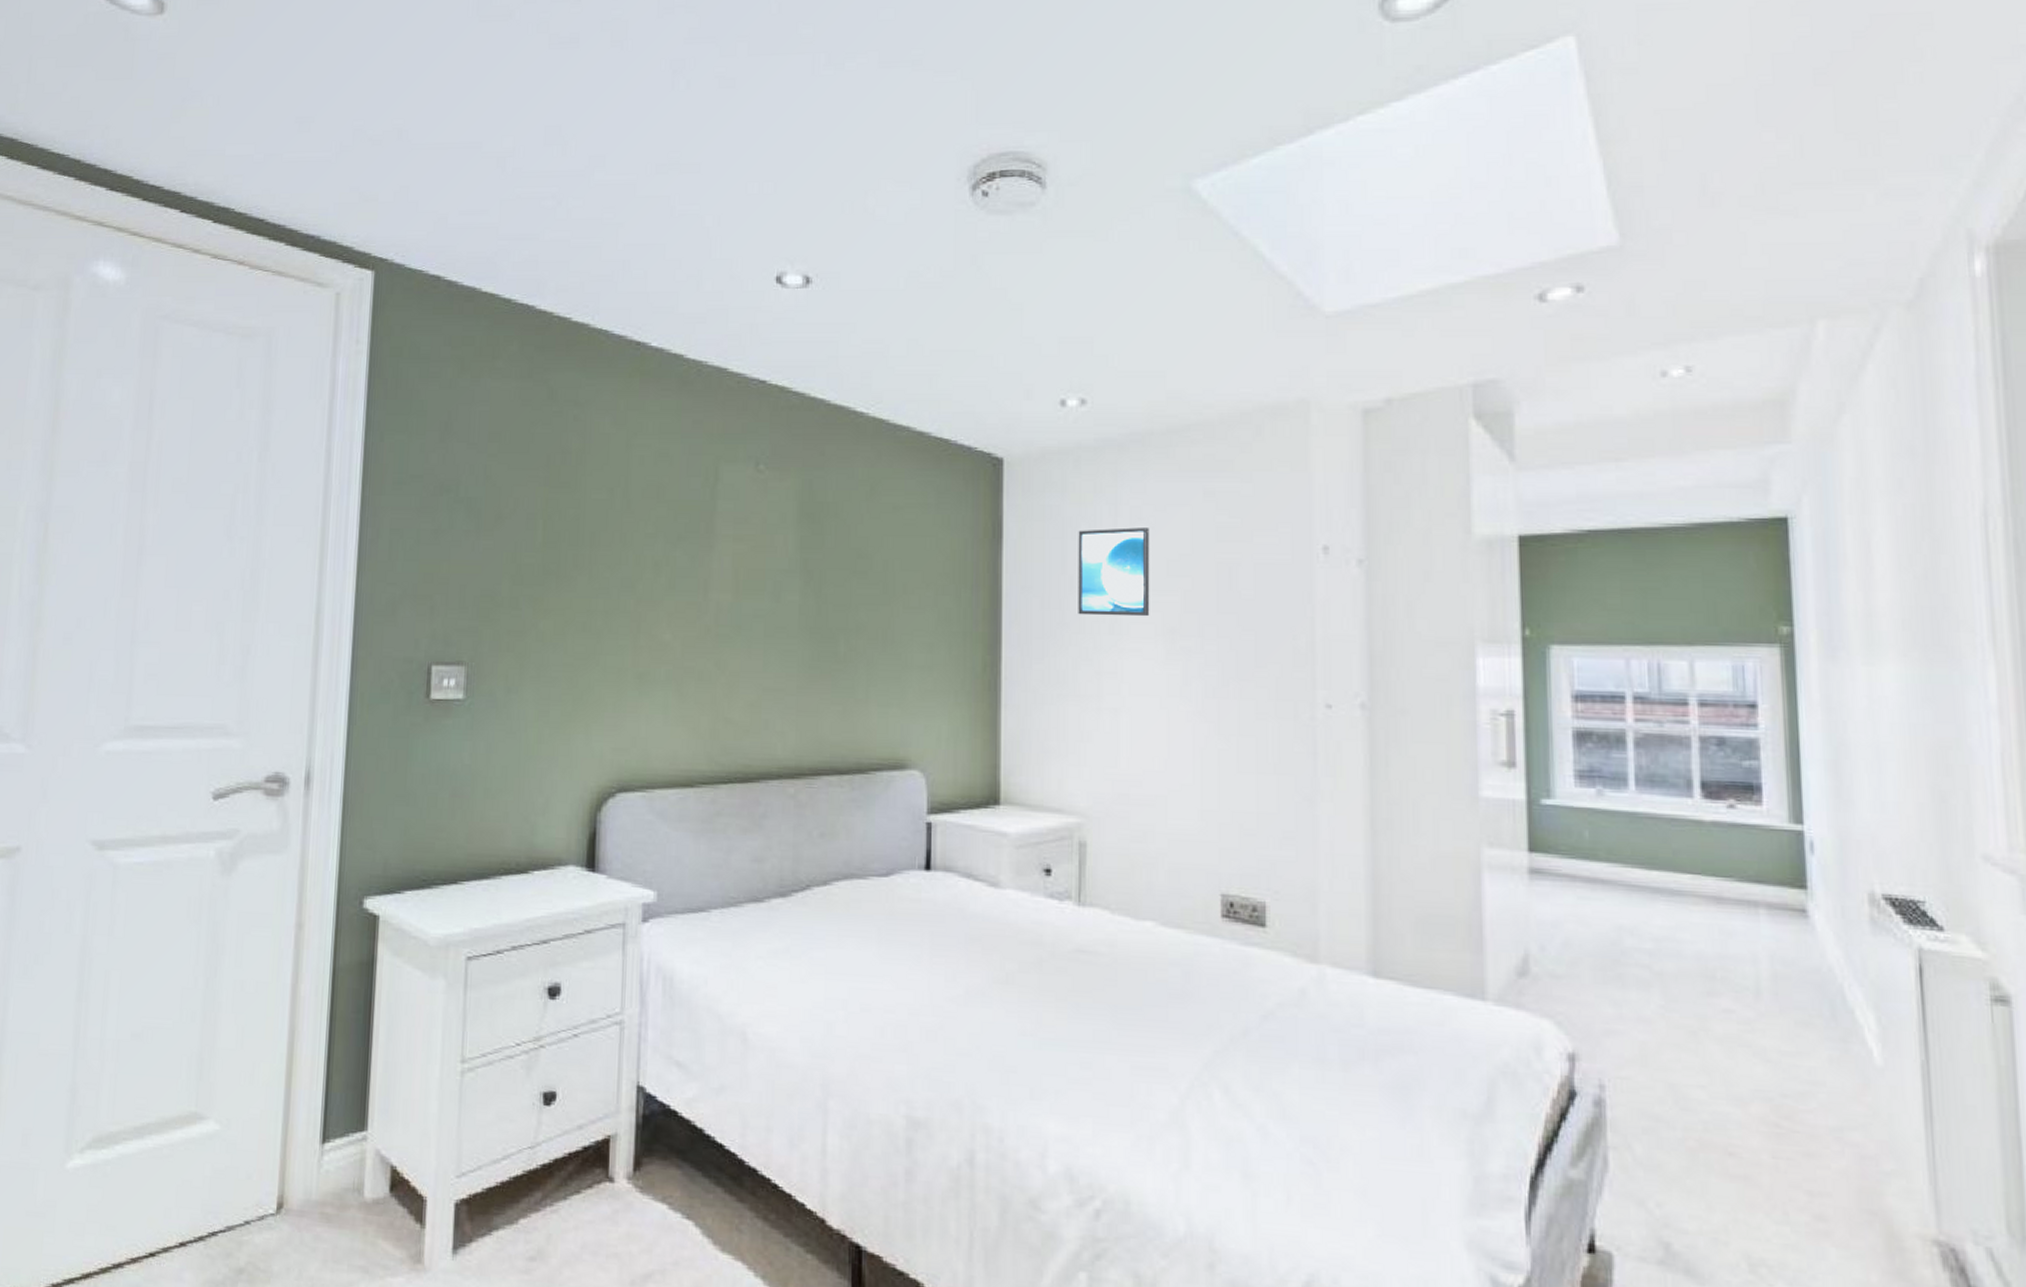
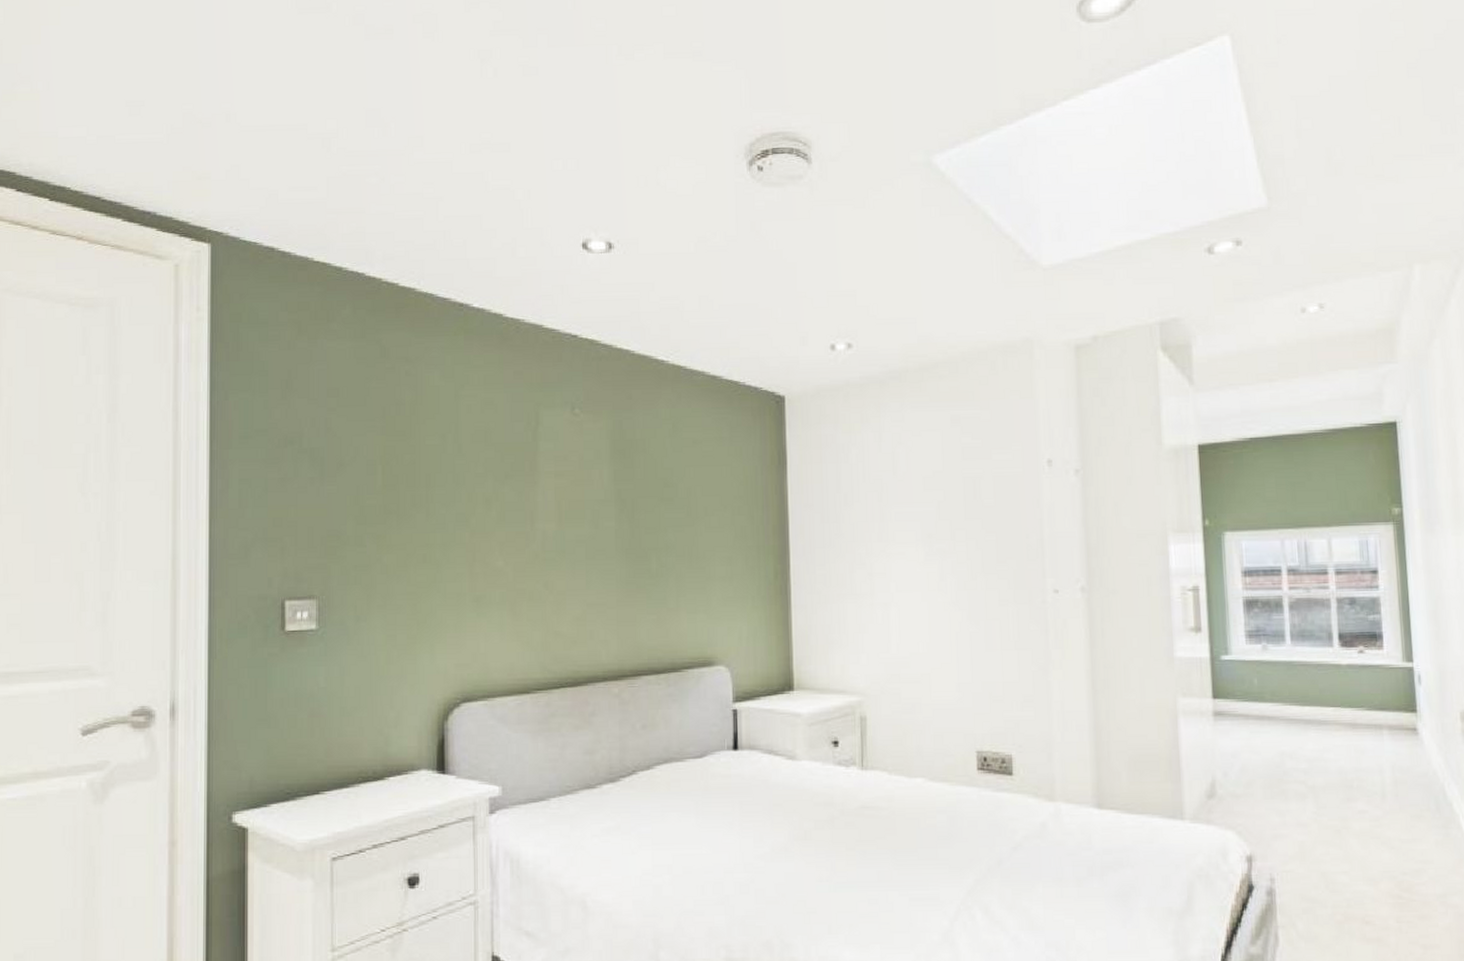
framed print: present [1078,527,1150,617] -> none [850,450,911,527]

